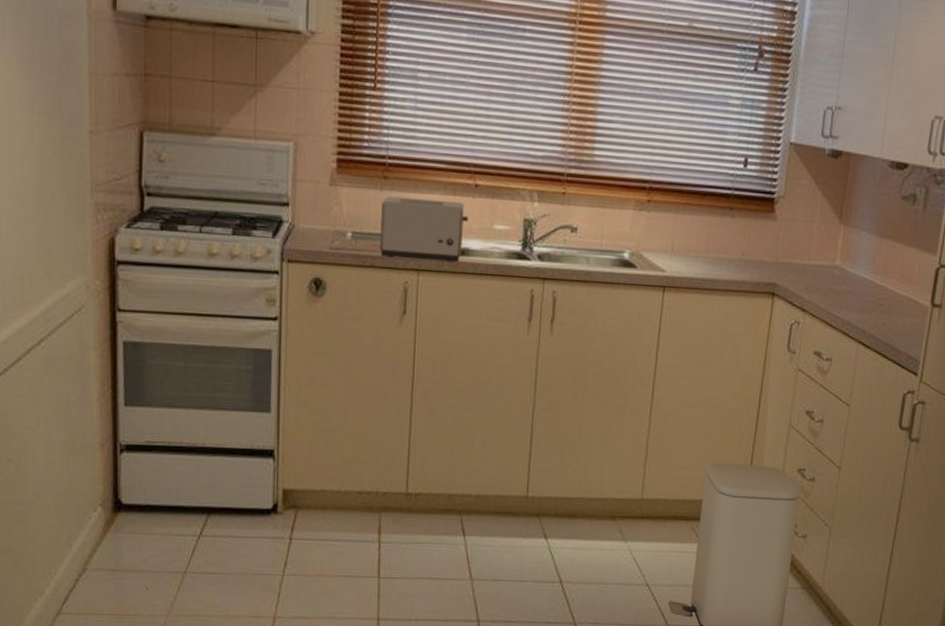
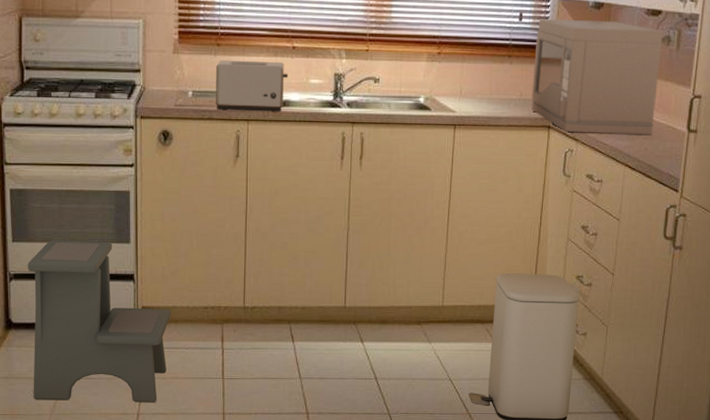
step stool: none [143,405,319,605] -> present [27,240,172,403]
microwave: none [754,165,909,308] -> present [531,18,663,135]

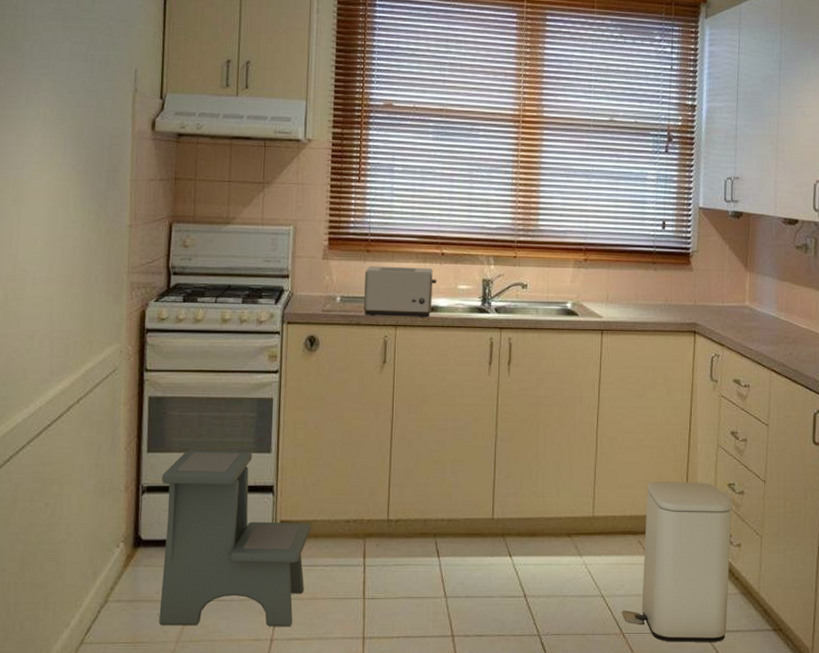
microwave: present [531,18,663,135] -> none [676,226,801,340]

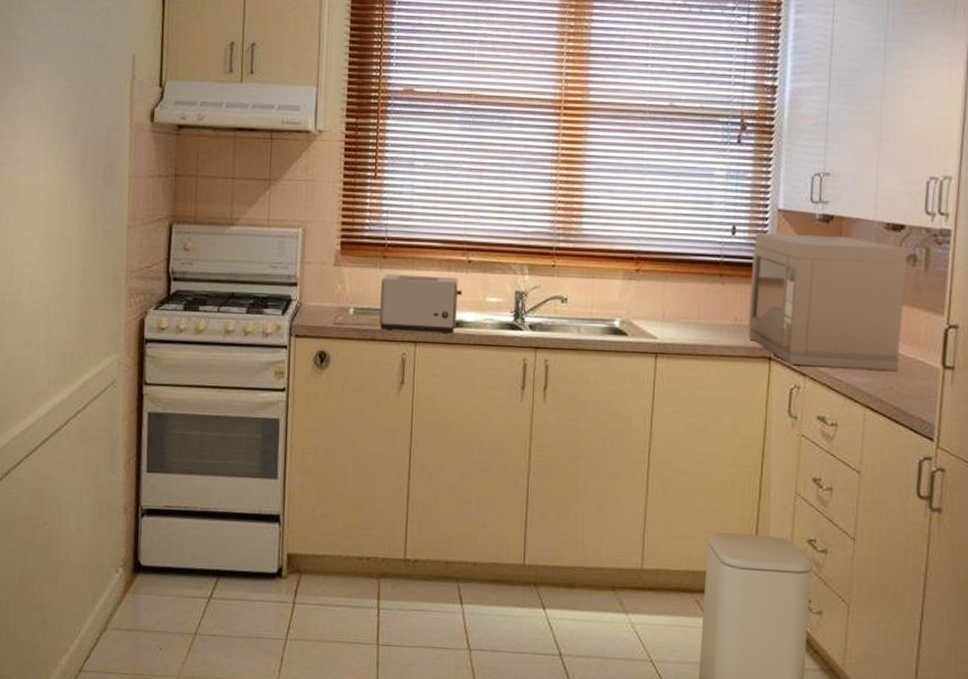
step stool: present [159,450,312,627] -> none [159,472,321,670]
microwave: none [676,226,801,340] -> present [748,232,907,371]

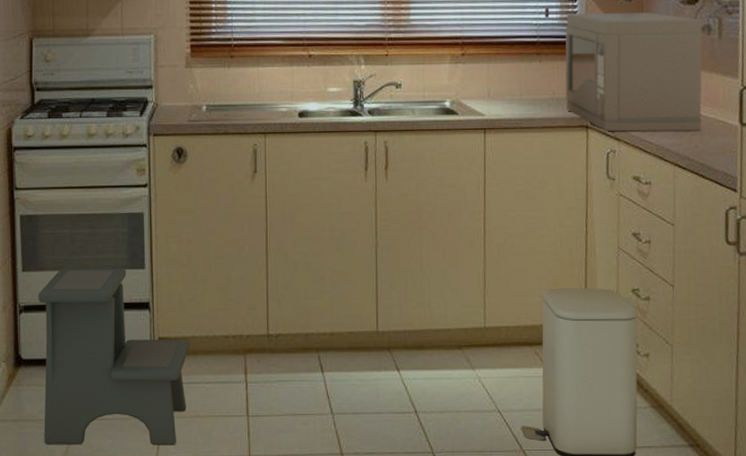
step stool: none [159,472,321,670] -> present [38,267,190,446]
toaster: present [379,274,463,335] -> none [230,71,306,125]

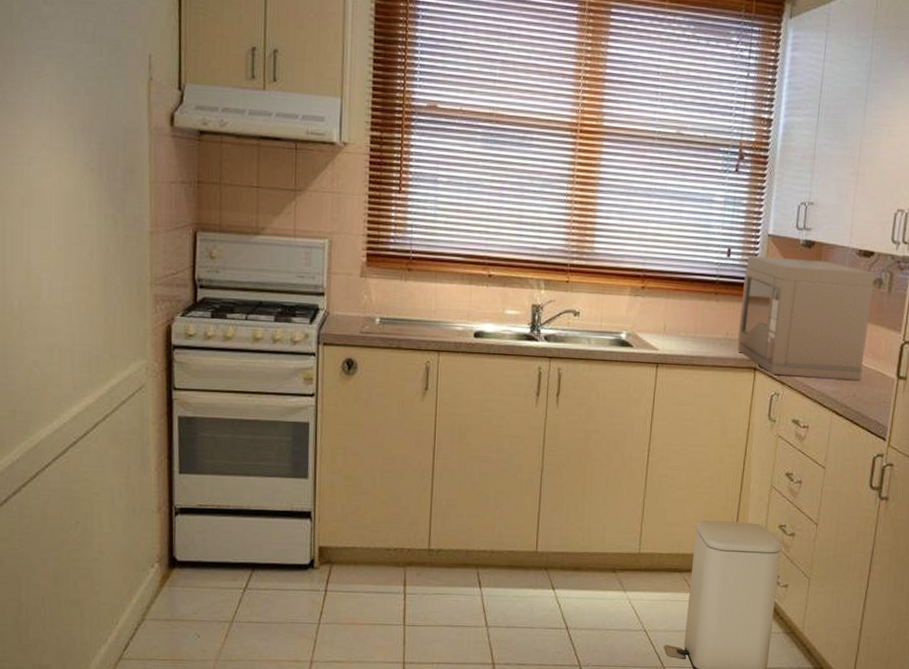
step stool: present [38,267,190,446] -> none [195,473,351,650]

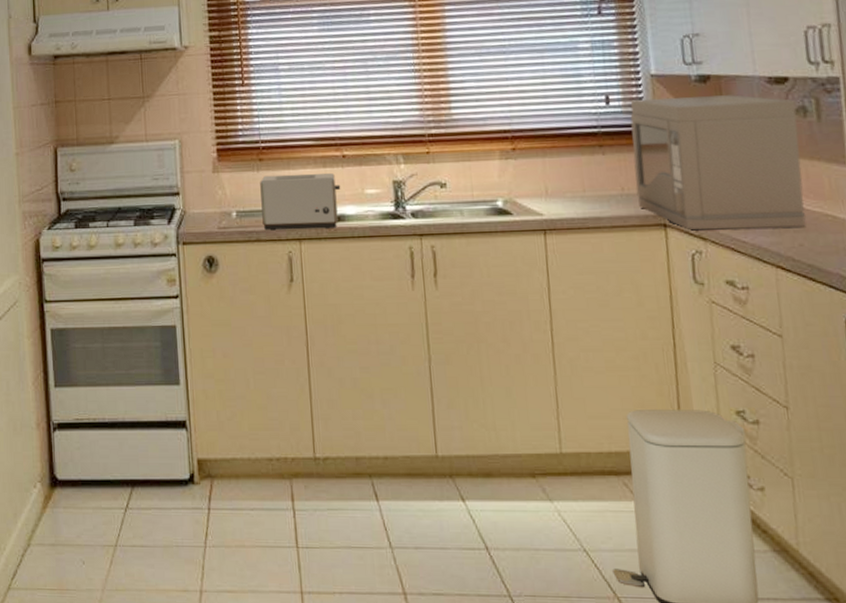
toaster: none [405,286,483,345] -> present [260,173,341,231]

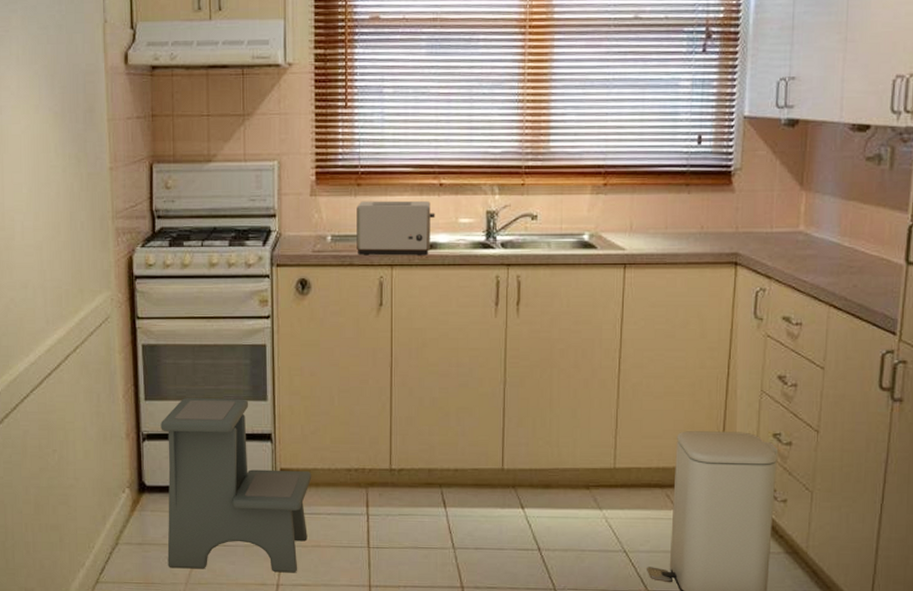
step stool: none [71,383,231,578] -> present [160,398,312,573]
microwave: present [630,95,806,231] -> none [714,140,873,269]

